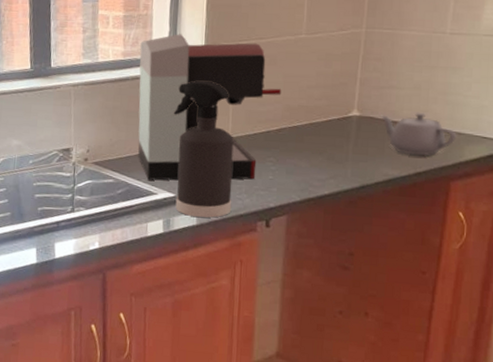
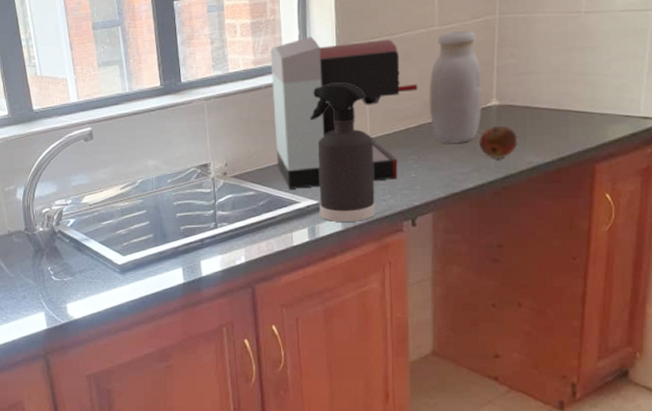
jar: none [291,41,345,150] -> present [429,31,482,143]
fruit: none [338,136,376,170] -> present [479,125,518,160]
teapot: present [381,112,457,156] -> none [521,95,599,141]

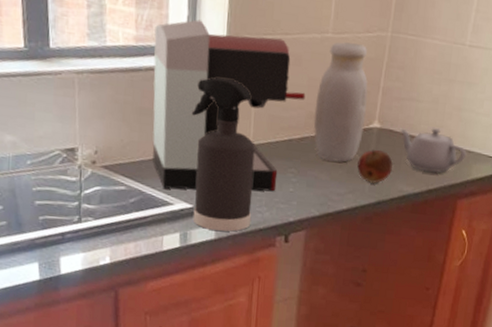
teapot: none [521,95,599,141] -> present [400,127,467,173]

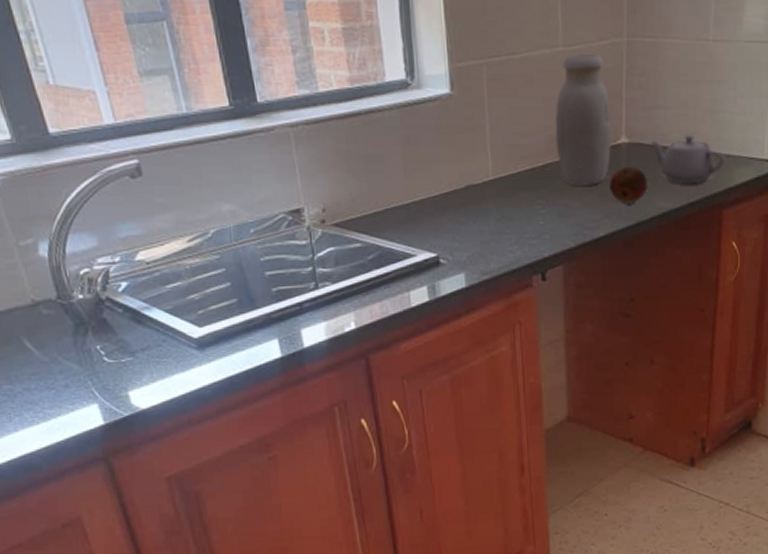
coffee maker: present [152,19,306,192] -> none [369,51,543,239]
spray bottle: present [191,77,256,232] -> none [422,110,503,278]

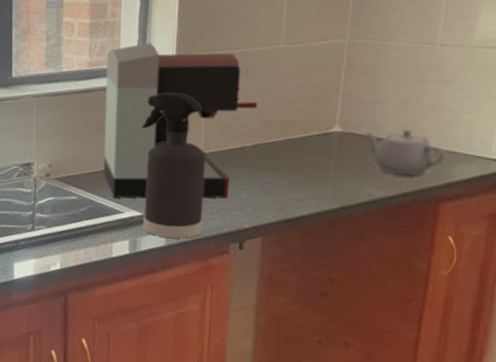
coffee maker: none [369,51,543,239] -> present [103,42,258,199]
spray bottle: none [422,110,503,278] -> present [141,92,206,239]
jar: present [555,54,611,186] -> none [267,51,326,168]
fruit: present [609,166,649,205] -> none [317,153,359,189]

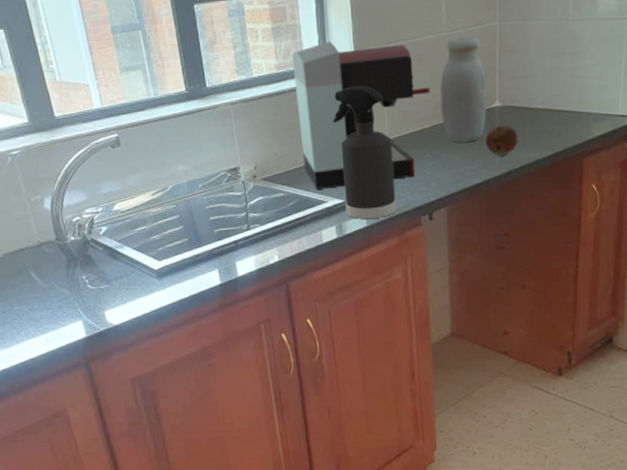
jar: none [267,51,326,168] -> present [440,37,487,143]
fruit: none [317,153,359,189] -> present [485,125,519,157]
teapot: present [365,128,447,176] -> none [520,97,585,138]

